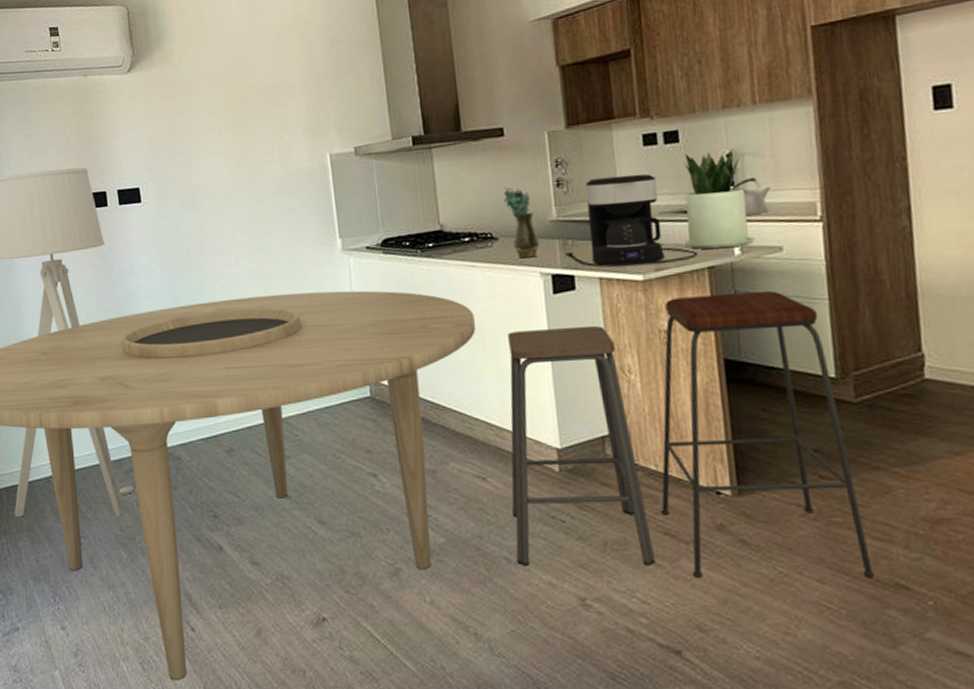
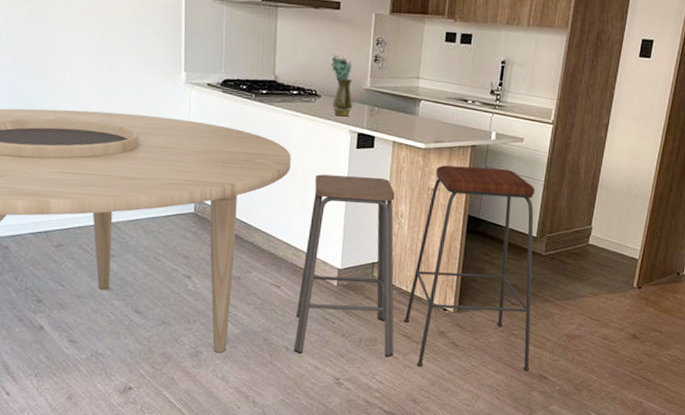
coffee maker: present [564,174,698,268] -> none [370,60,467,138]
planter: present [683,149,756,250] -> none [458,54,512,134]
kettle: present [731,178,772,215] -> none [499,83,526,112]

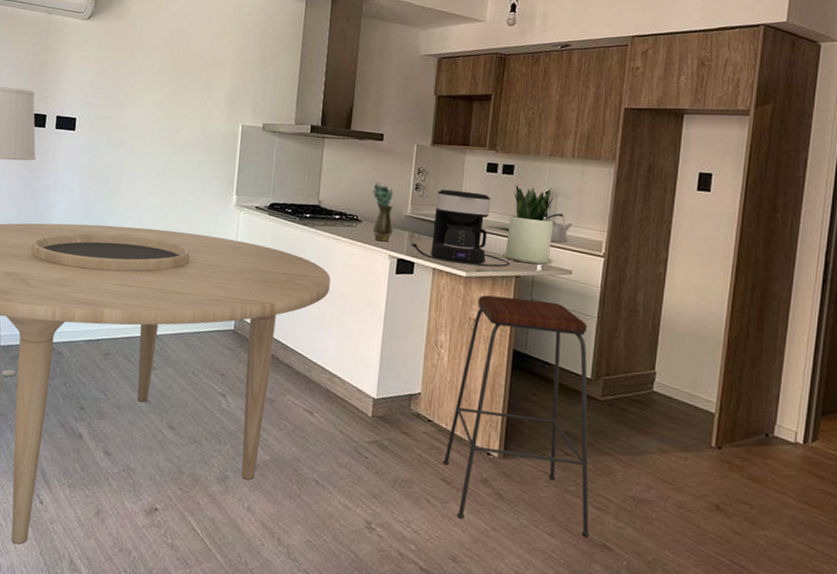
bar stool: present [293,174,395,358] -> none [323,298,435,504]
coffee maker: none [370,60,467,138] -> present [410,189,511,267]
planter: none [458,54,512,134] -> present [501,184,556,265]
kettle: none [499,83,526,112] -> present [544,213,574,243]

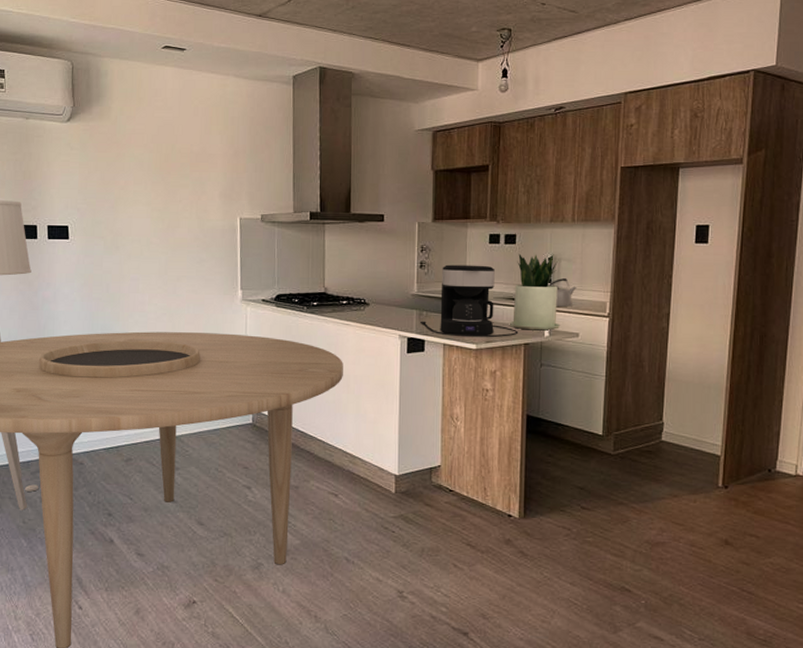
vase: present [372,182,394,242] -> none [378,263,401,323]
bar stool: present [442,295,590,537] -> none [466,365,609,582]

